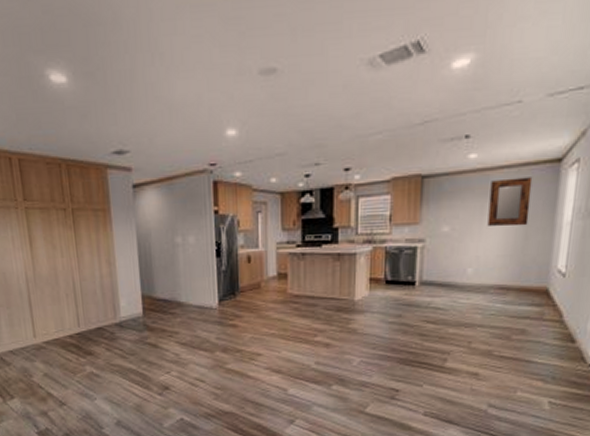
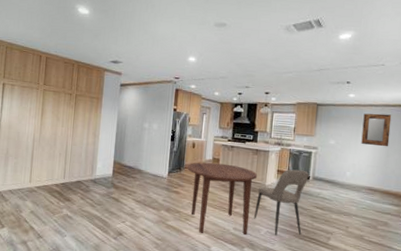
dining table: none [243,279,343,375] -> present [187,162,258,235]
chair: none [342,273,415,365] -> present [254,169,309,236]

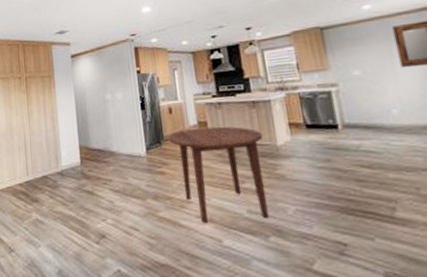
chair: present [254,169,309,236] -> none [268,117,349,214]

